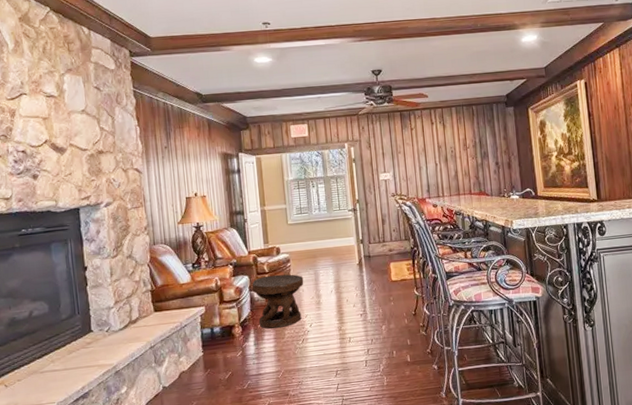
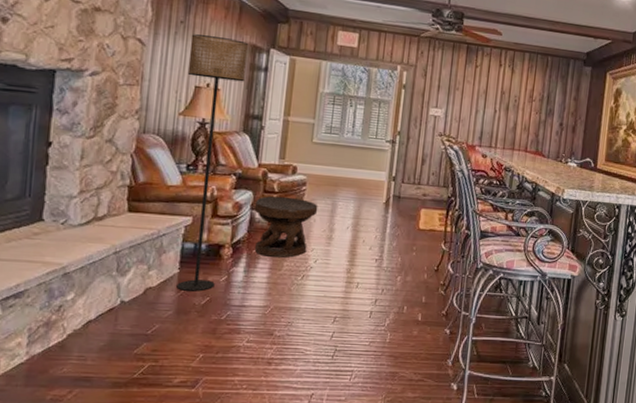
floor lamp: none [175,152,233,370] -> present [176,34,249,292]

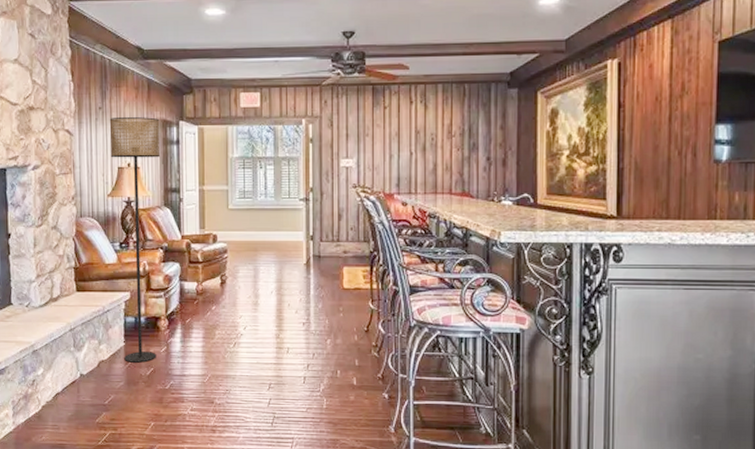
side table: present [254,196,318,258] -> none [182,265,241,327]

